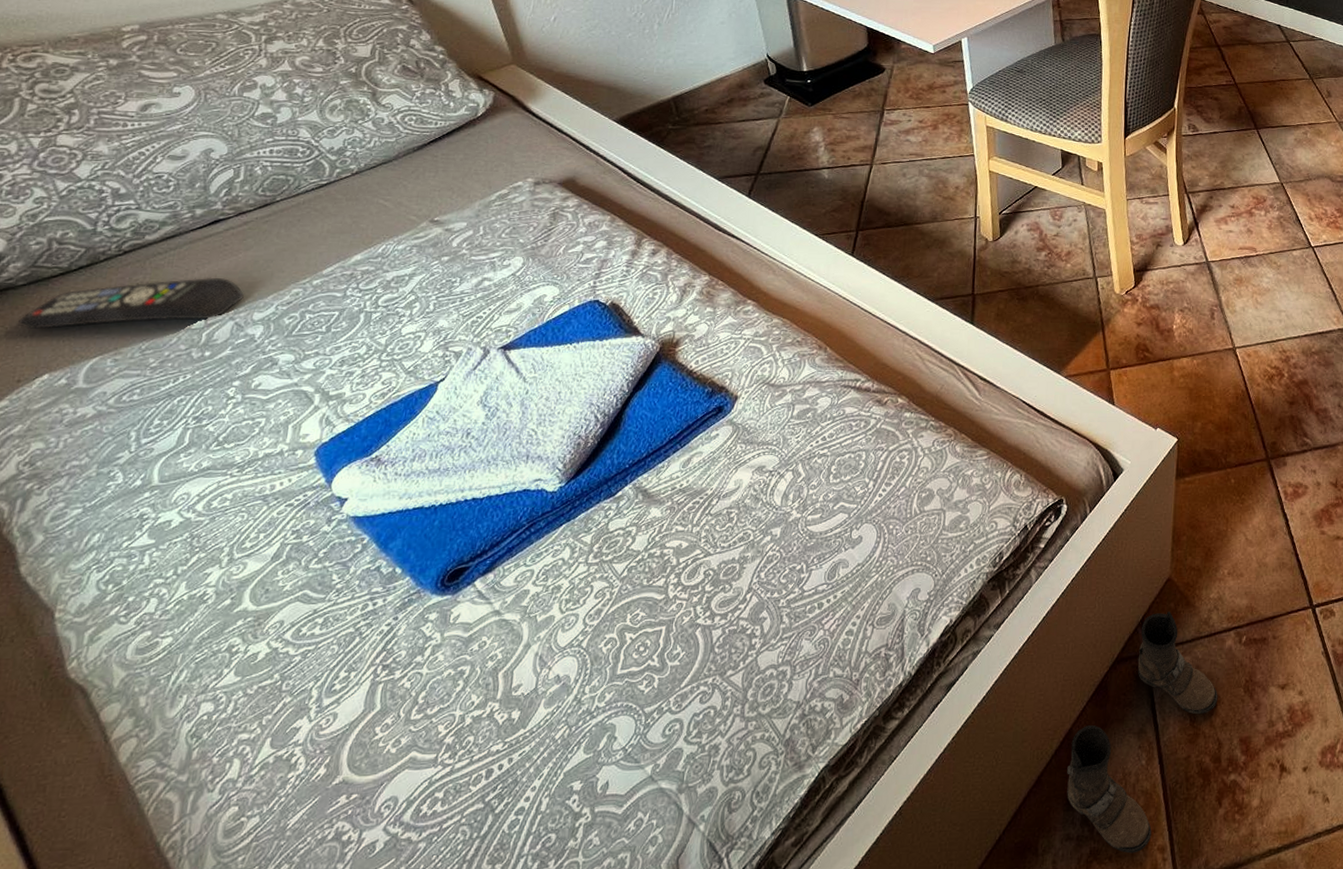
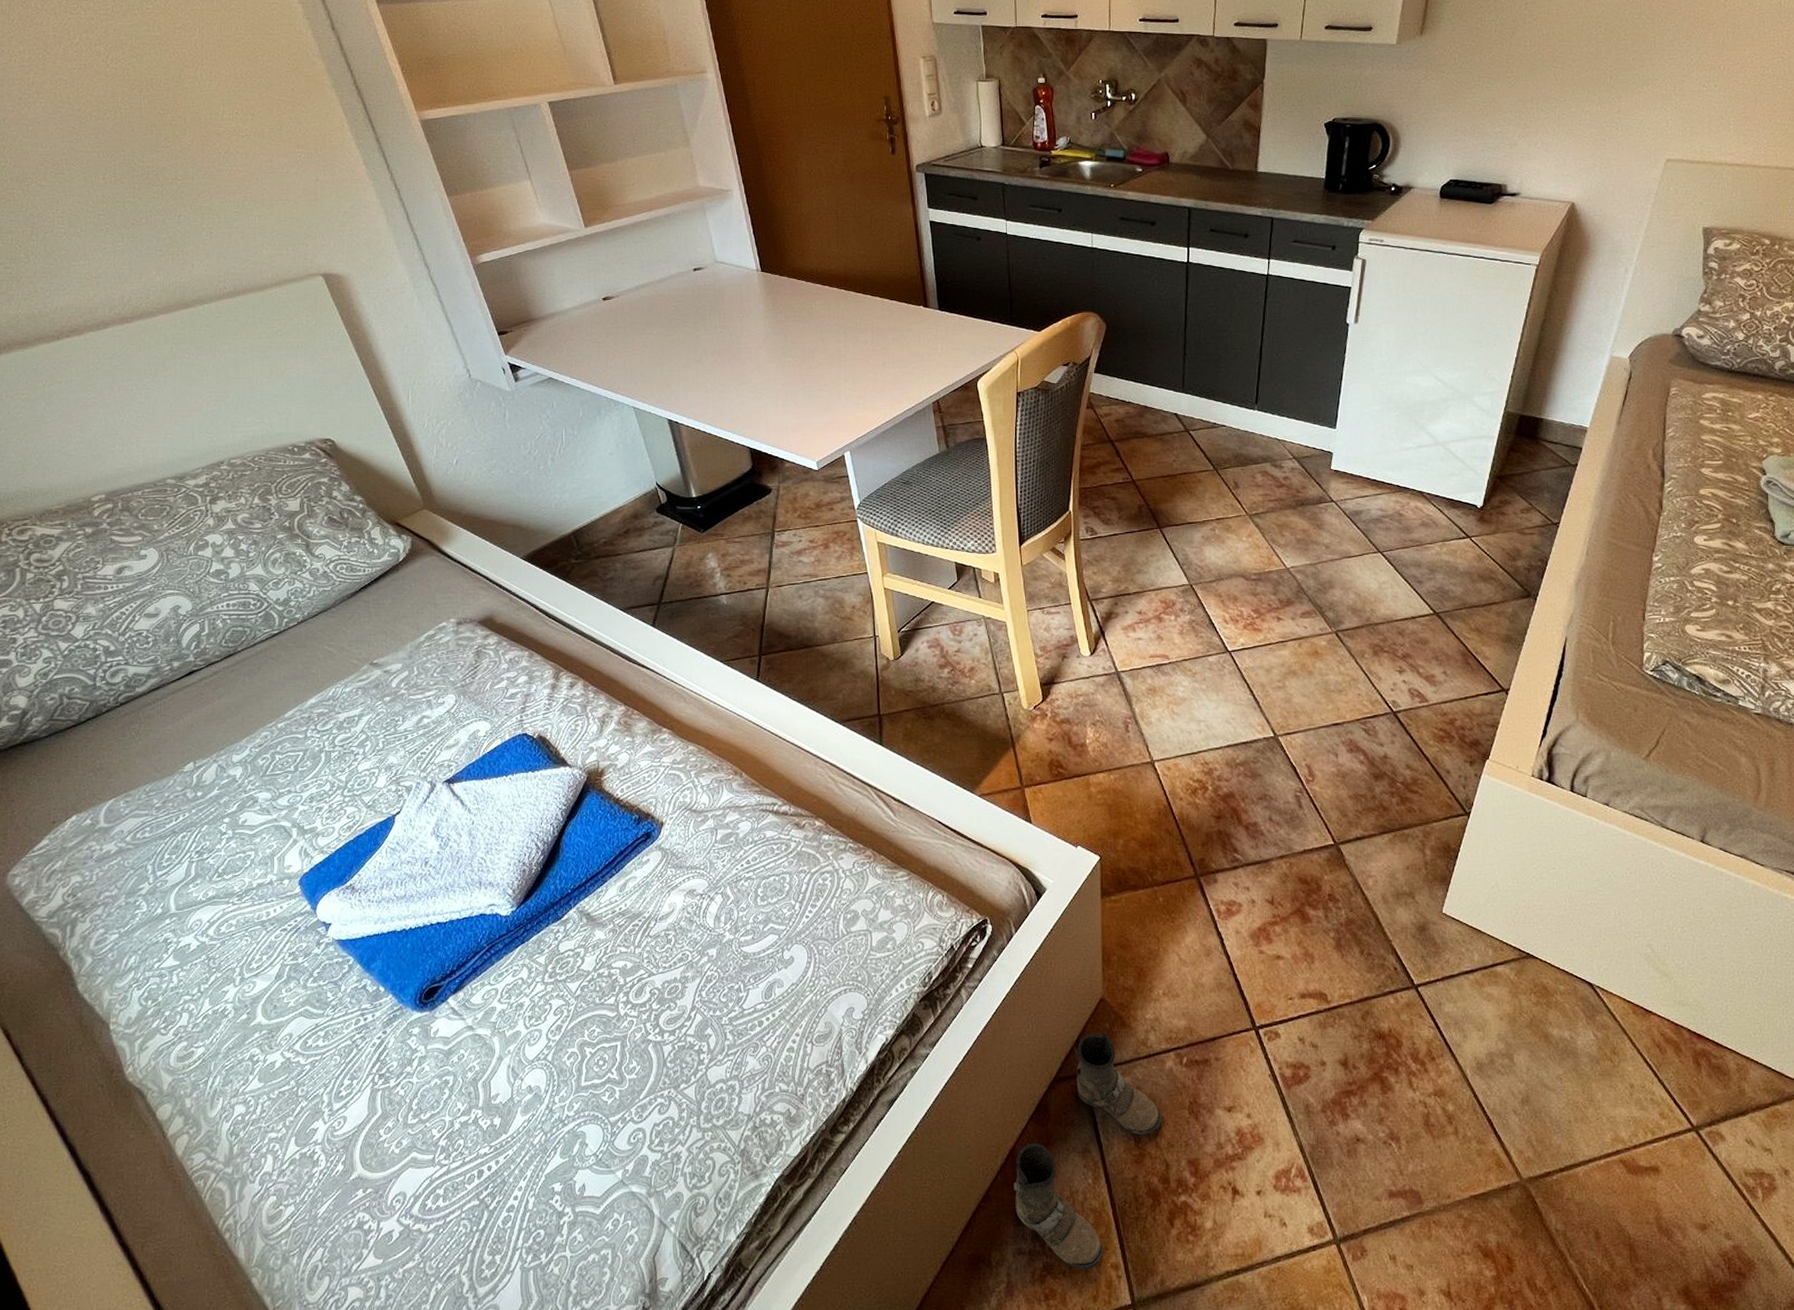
remote control: present [18,277,244,330] -> none [46,724,222,777]

